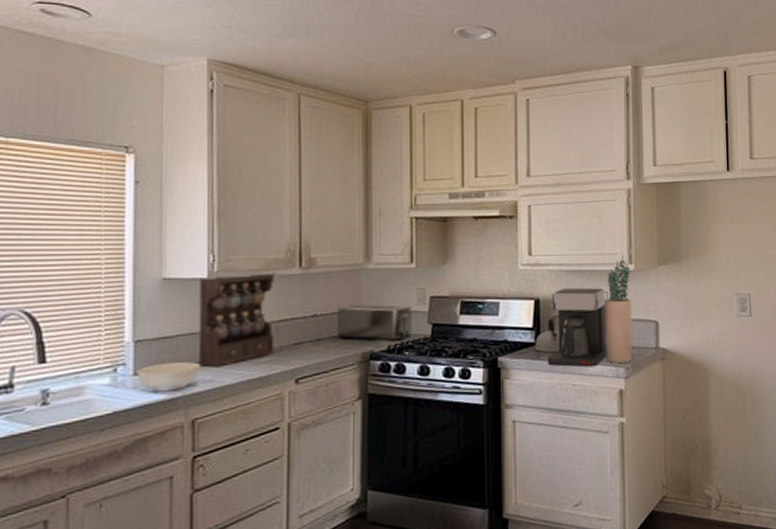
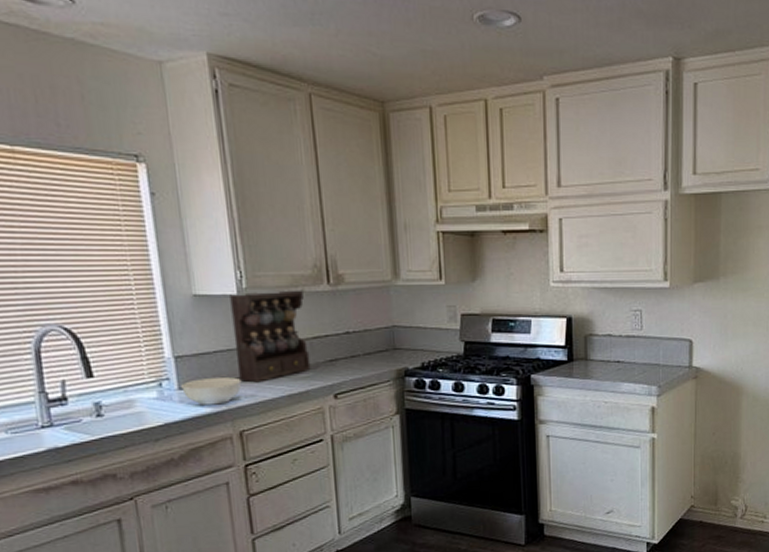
toaster: present [336,303,412,342] -> none [368,321,445,359]
kettle: present [534,318,559,353] -> none [566,336,592,371]
coffee maker: present [547,287,607,368] -> none [579,305,640,385]
vase: present [604,255,633,364] -> none [638,272,666,382]

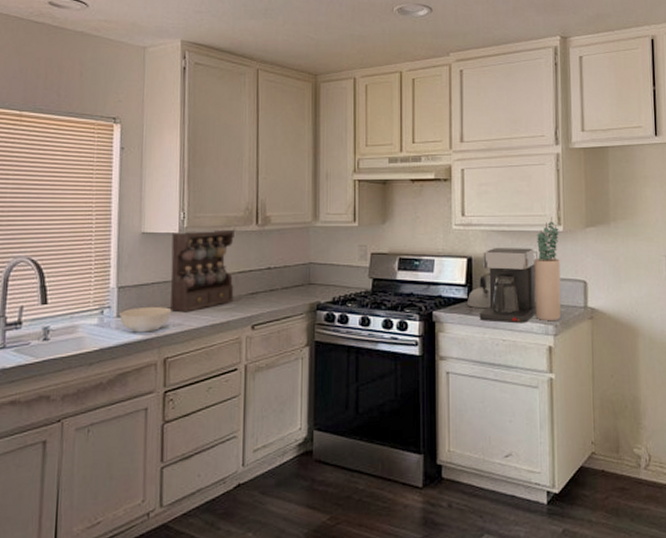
kettle: none [566,336,592,371] -> present [466,276,491,309]
coffee maker: none [579,305,640,385] -> present [479,247,536,324]
vase: none [638,272,666,382] -> present [534,217,562,322]

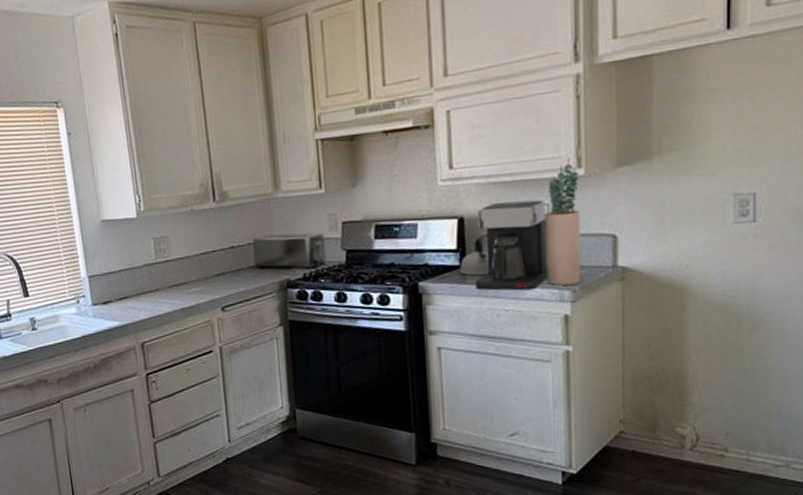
bowl: present [120,307,172,333] -> none [94,293,142,320]
spice rack: present [170,229,234,313] -> none [131,209,201,298]
toaster: none [287,258,355,294] -> present [251,232,327,270]

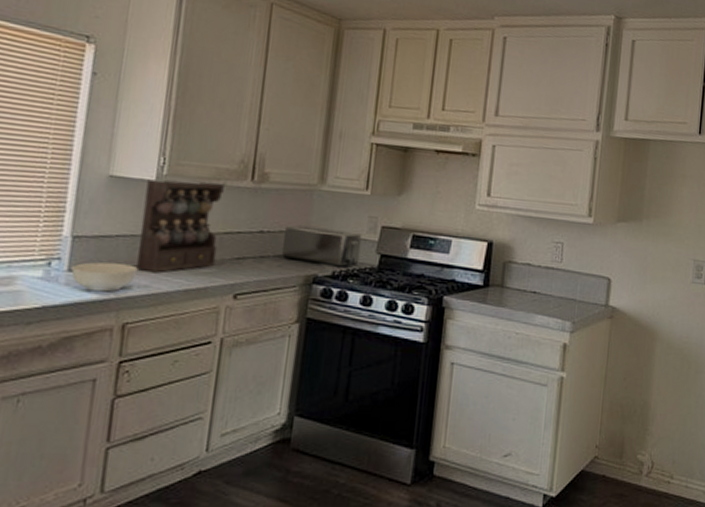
bowl: none [94,293,142,320] -> present [71,262,139,292]
spice rack: none [131,209,201,298] -> present [136,179,225,273]
kettle: present [459,238,489,277] -> none [481,262,509,299]
coffee maker: present [474,199,548,291] -> none [493,233,561,318]
vase: present [544,158,582,287] -> none [553,207,589,318]

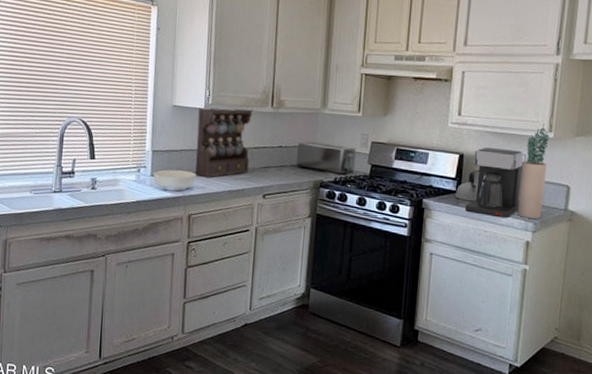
kettle: none [481,262,509,299] -> present [454,172,478,202]
coffee maker: none [493,233,561,318] -> present [464,147,524,219]
vase: none [553,207,589,318] -> present [517,123,550,220]

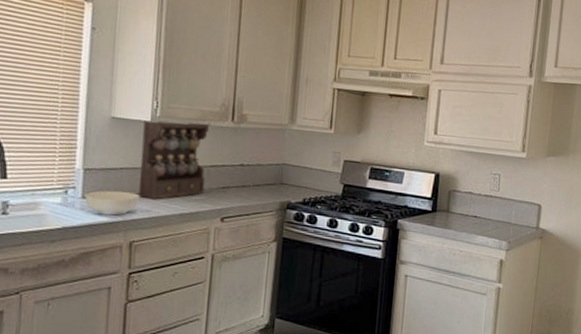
toaster: present [296,141,357,175] -> none [260,159,328,196]
kettle: present [454,172,478,202] -> none [430,191,454,222]
coffee maker: present [464,147,524,219] -> none [440,166,498,238]
vase: present [517,123,550,220] -> none [491,144,523,238]

